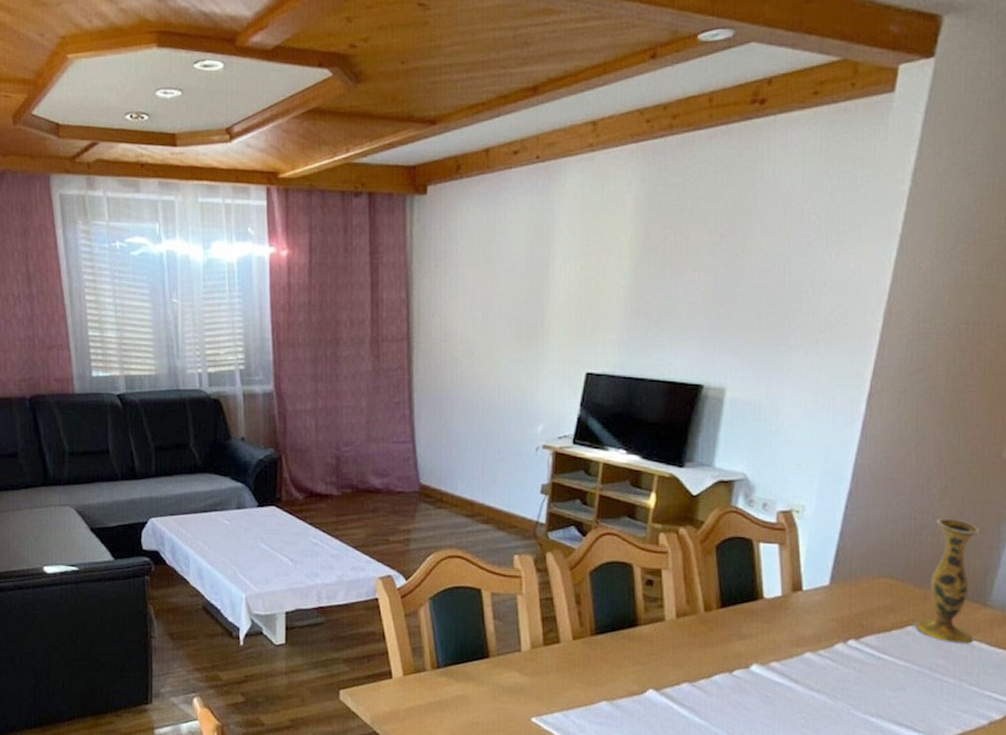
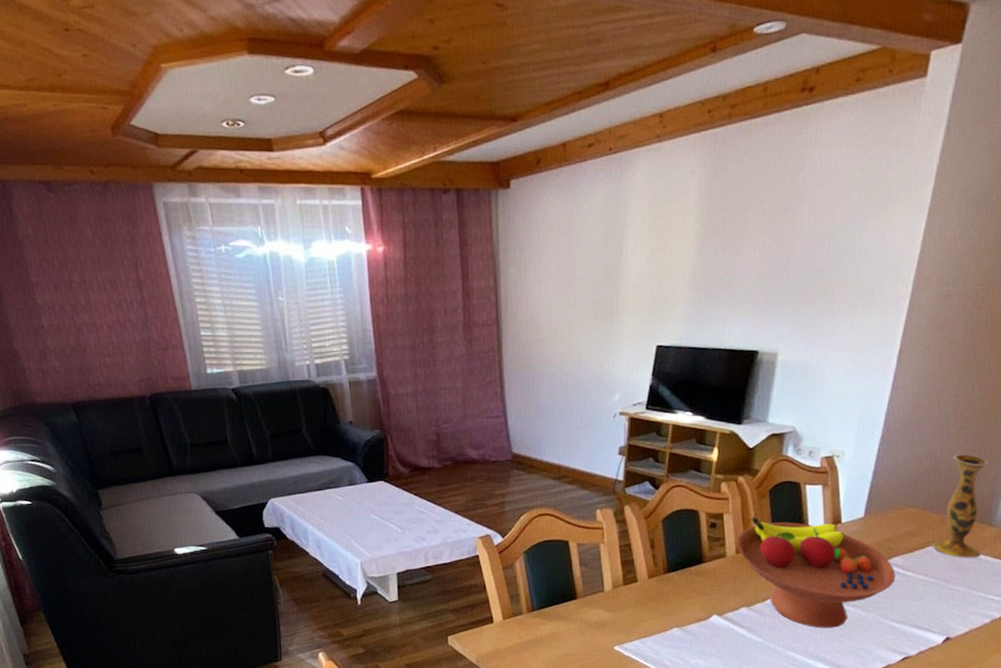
fruit bowl: none [677,575,869,716] -> present [736,516,896,628]

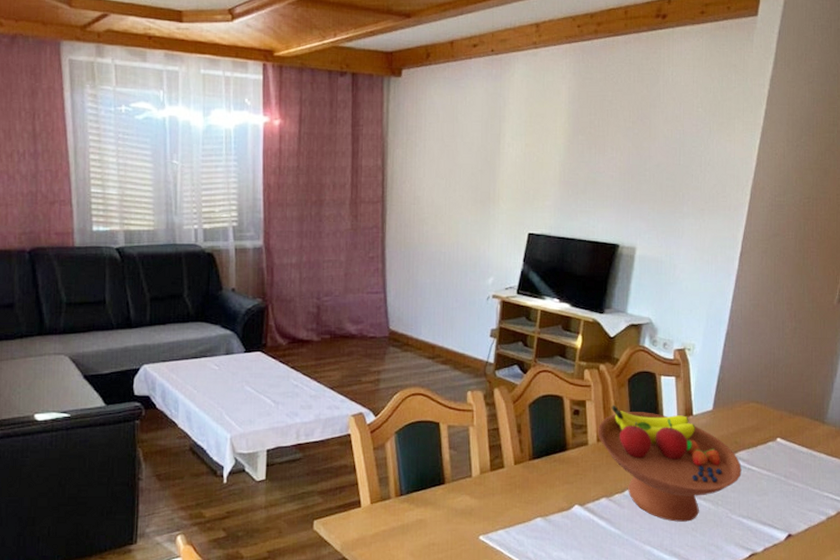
vase: present [932,454,988,558] -> none [773,353,818,455]

